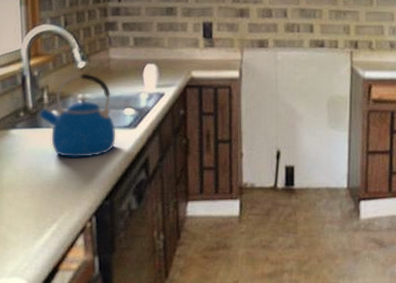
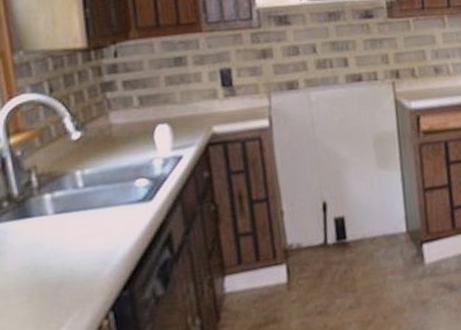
kettle: present [37,73,116,158] -> none [25,144,129,248]

